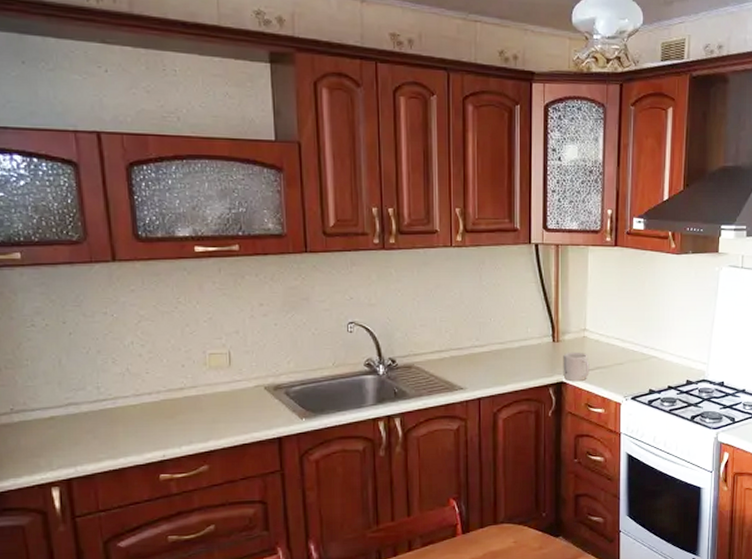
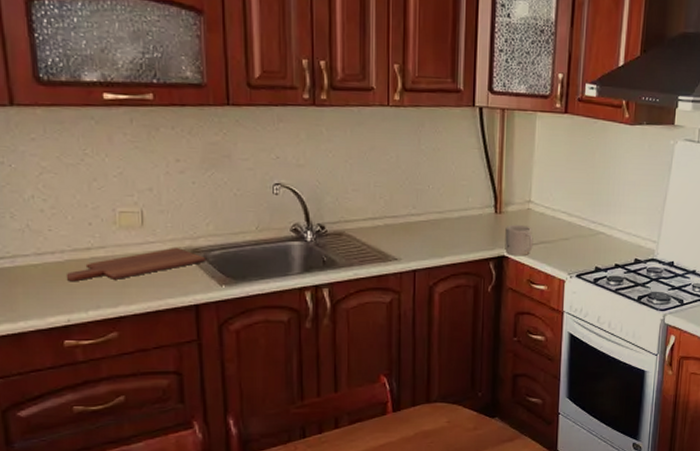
cutting board: none [161,385,288,420] -> present [66,248,207,282]

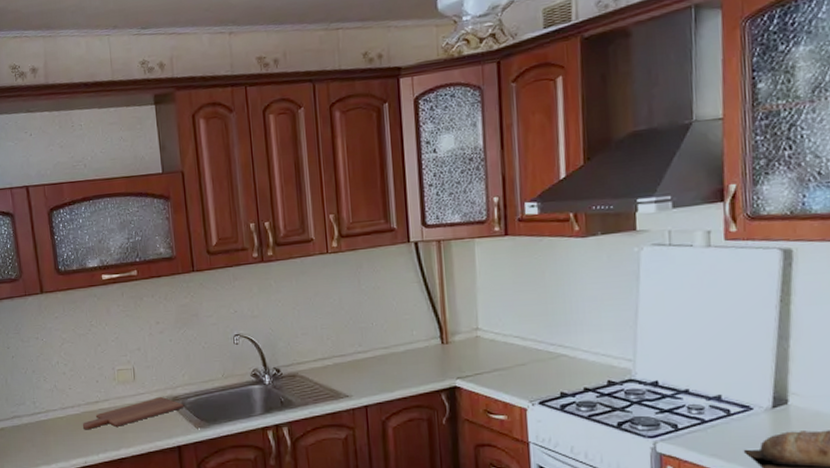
mug: present [505,224,533,257] -> none [454,353,486,386]

